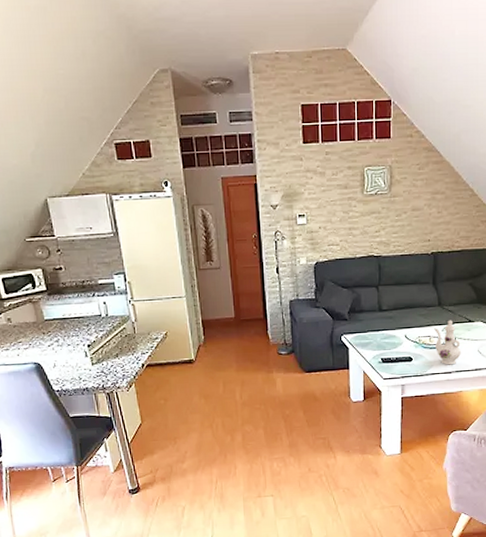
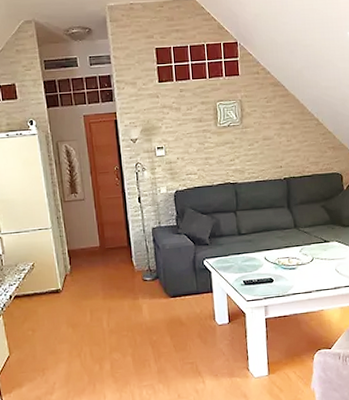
ewer: present [434,320,461,365] -> none [292,241,319,285]

